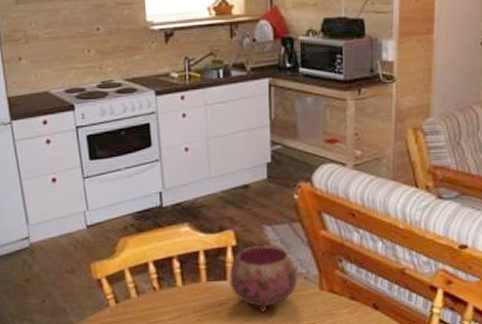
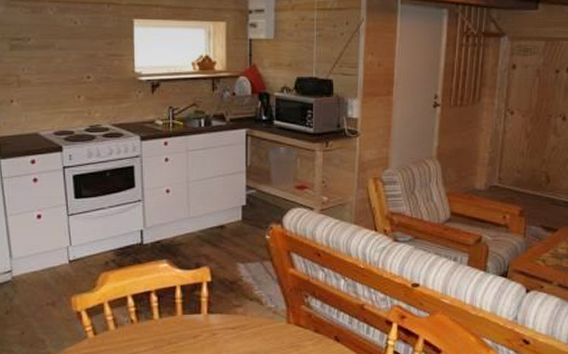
bowl: present [230,244,299,312] -> none [204,281,269,344]

